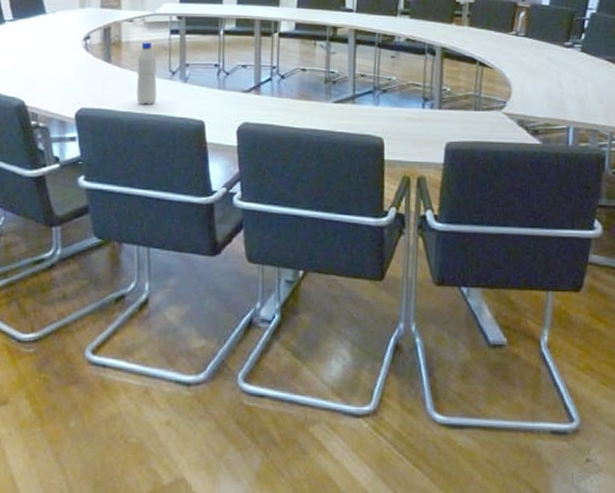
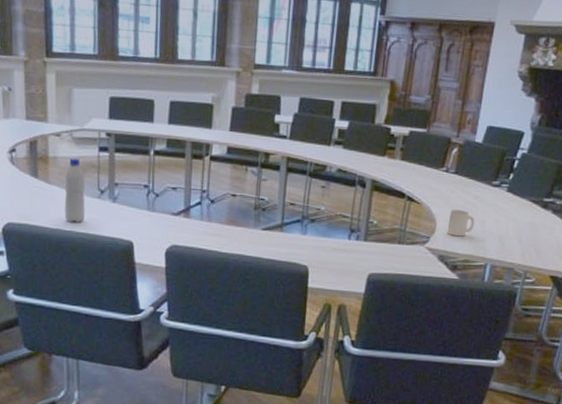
cup: none [523,72,552,100] -> present [447,209,475,237]

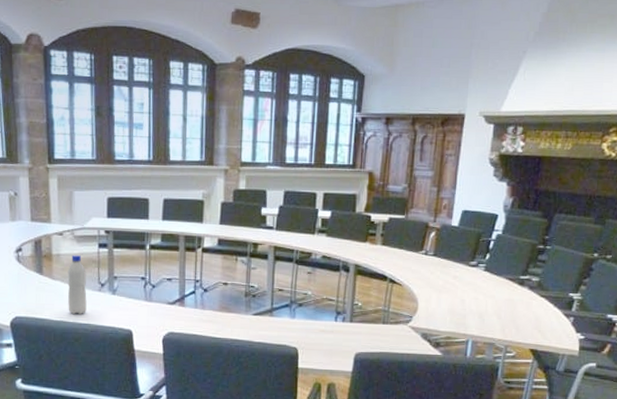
cup: present [447,209,475,237] -> none [429,289,455,315]

